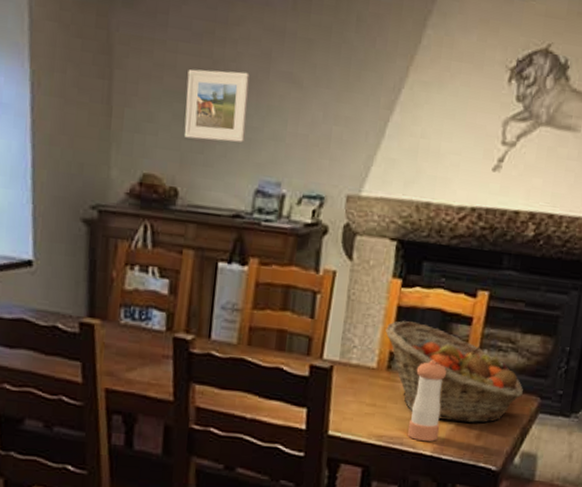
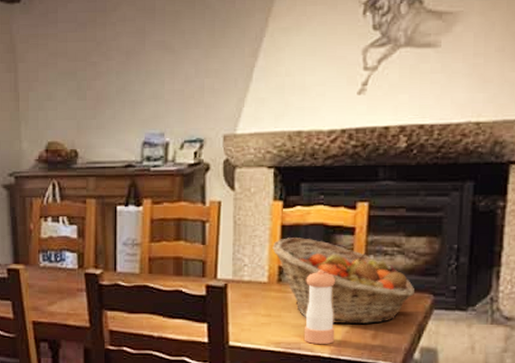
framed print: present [184,69,250,143] -> none [77,47,129,108]

